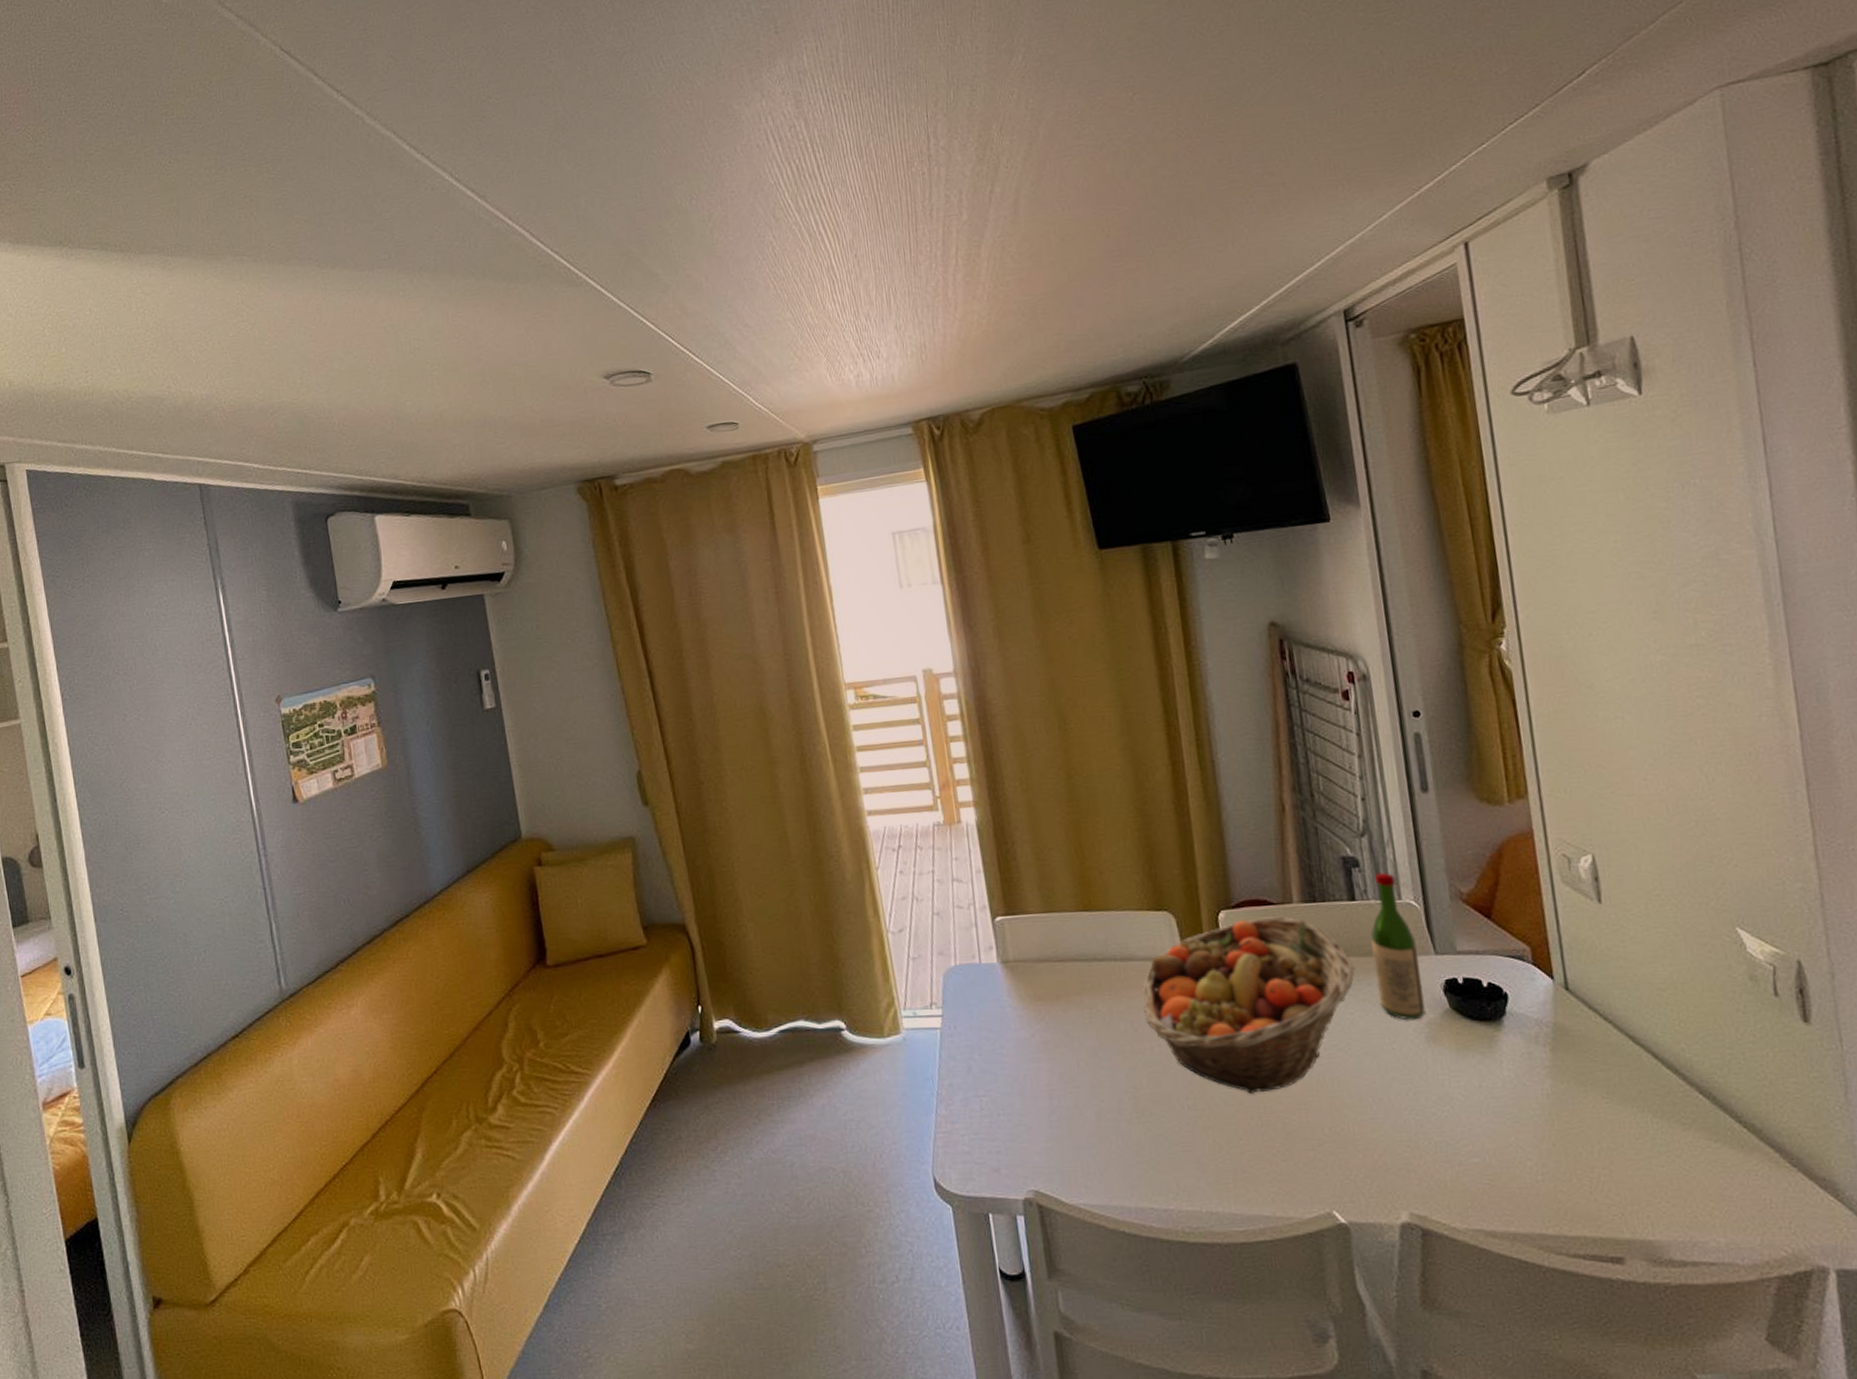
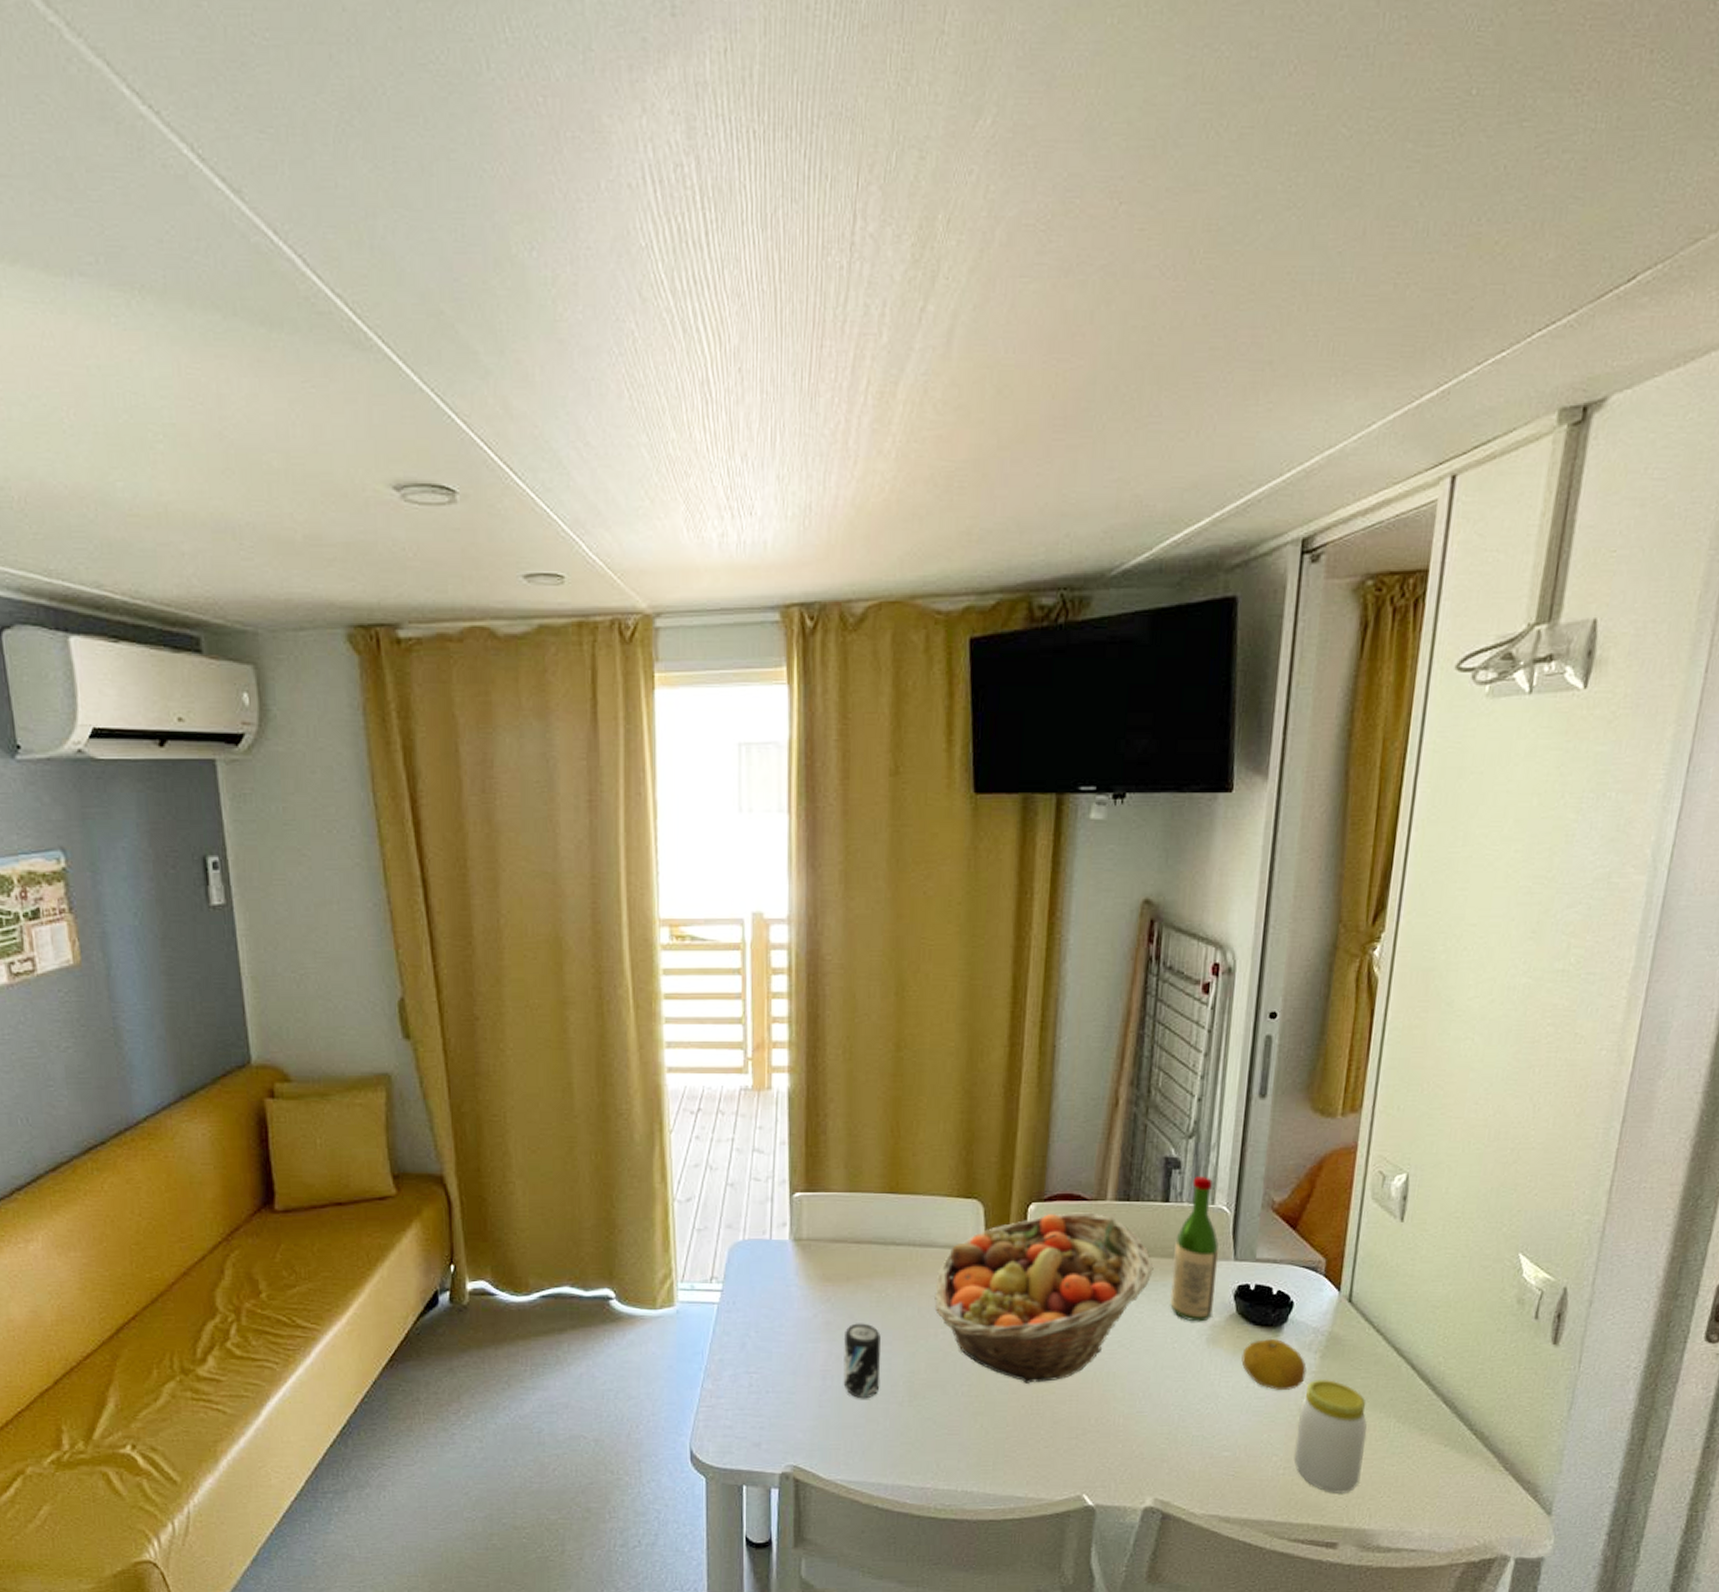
beverage can: none [1063,1040,1107,1118] -> present [843,1323,881,1399]
fruit: none [1466,1033,1540,1088] -> present [1241,1338,1307,1390]
jar: none [1542,1074,1630,1200] -> present [1293,1380,1367,1493]

